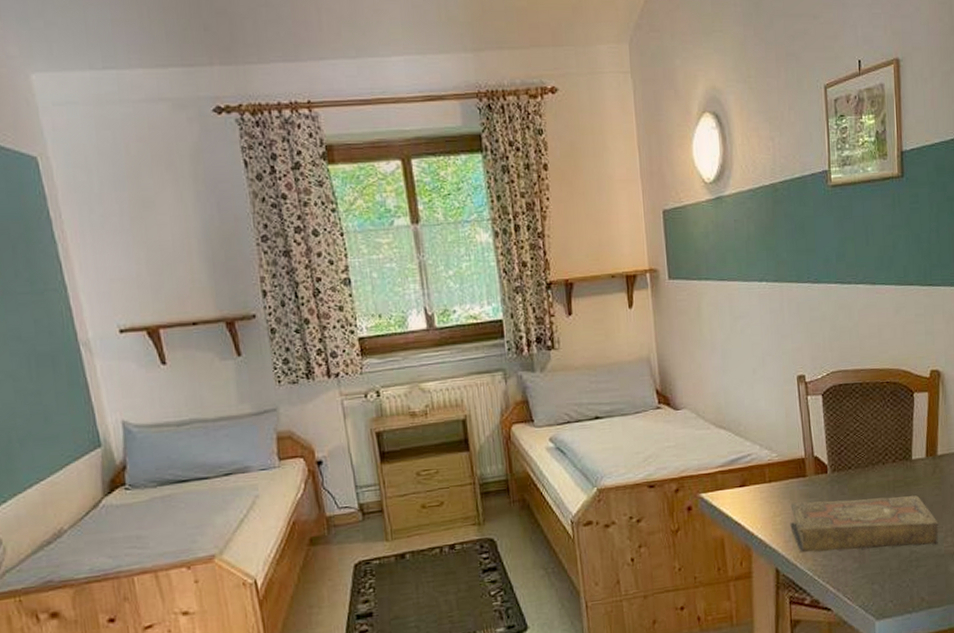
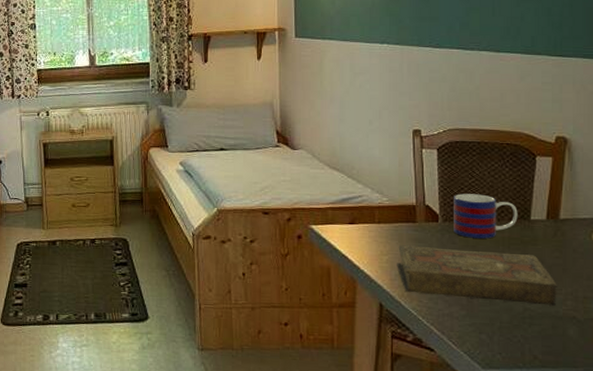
mug: none [840,438,901,486] -> present [454,193,518,239]

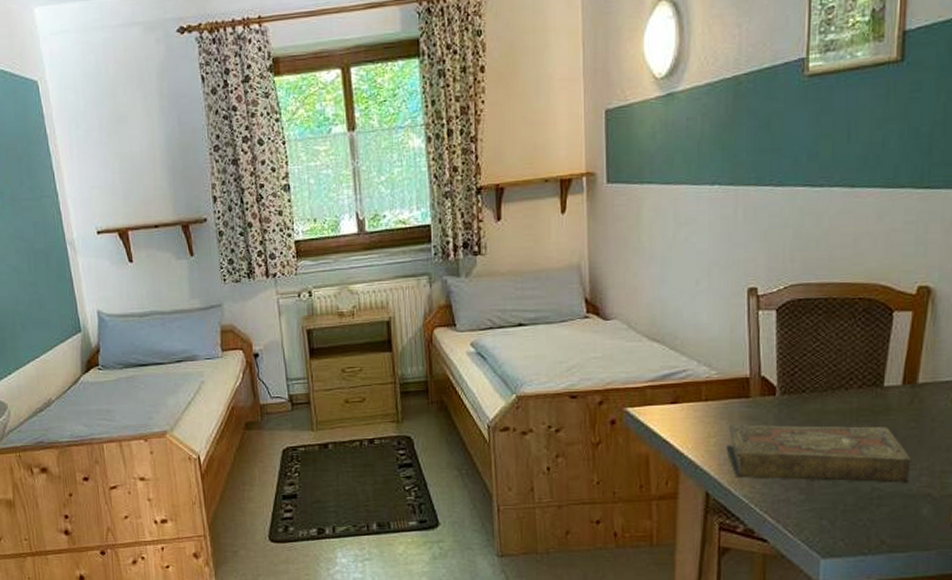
mug: present [454,193,518,239] -> none [793,360,869,412]

